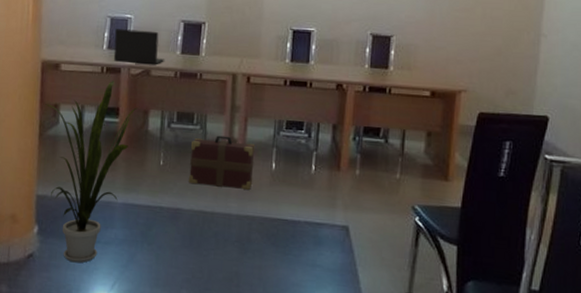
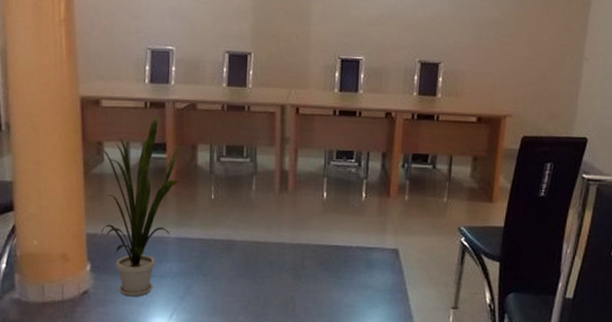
laptop: present [113,29,165,65] -> none [156,61,211,99]
briefcase: present [189,135,255,190] -> none [241,167,306,219]

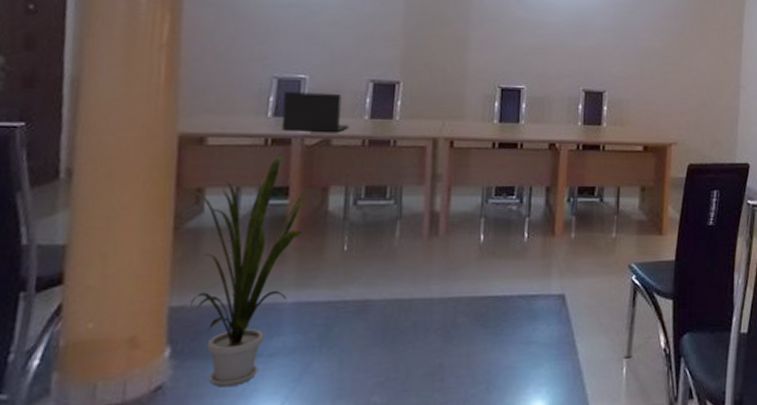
laptop: none [156,61,211,99] -> present [281,92,350,133]

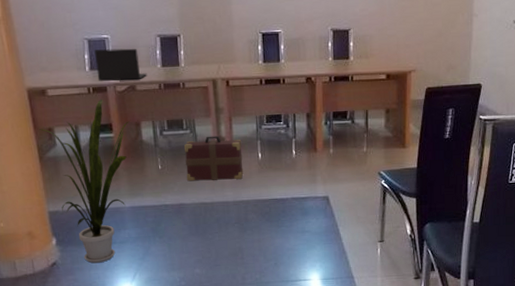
briefcase: none [381,209,461,269] -> present [184,135,244,182]

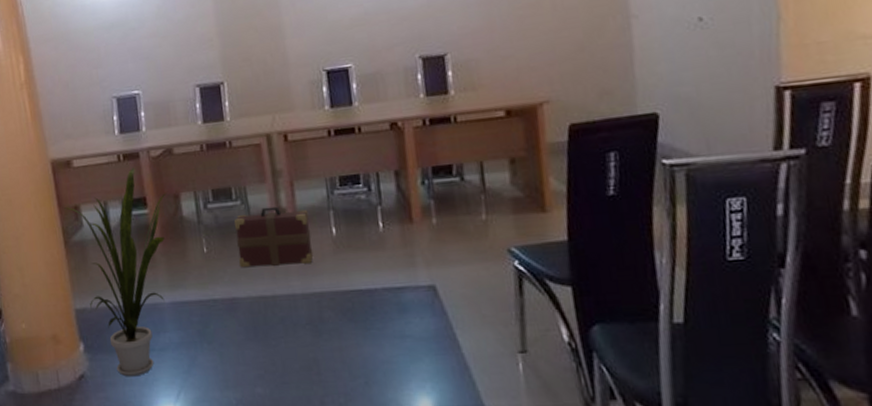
laptop: present [95,48,148,81] -> none [124,103,187,146]

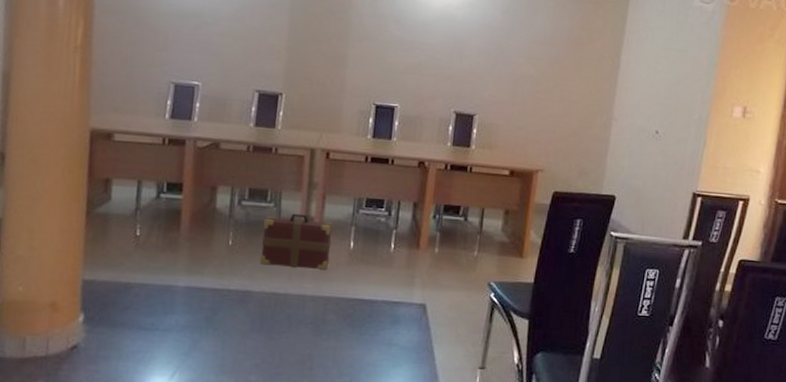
house plant: present [64,168,167,377] -> none [94,153,205,353]

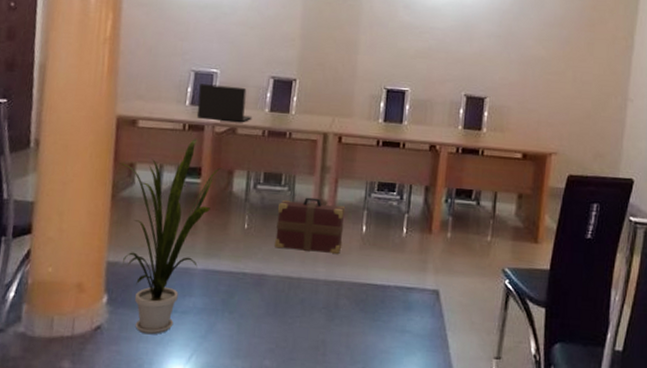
house plant: none [94,153,205,353] -> present [120,139,223,335]
laptop: none [177,96,237,138] -> present [196,84,253,123]

